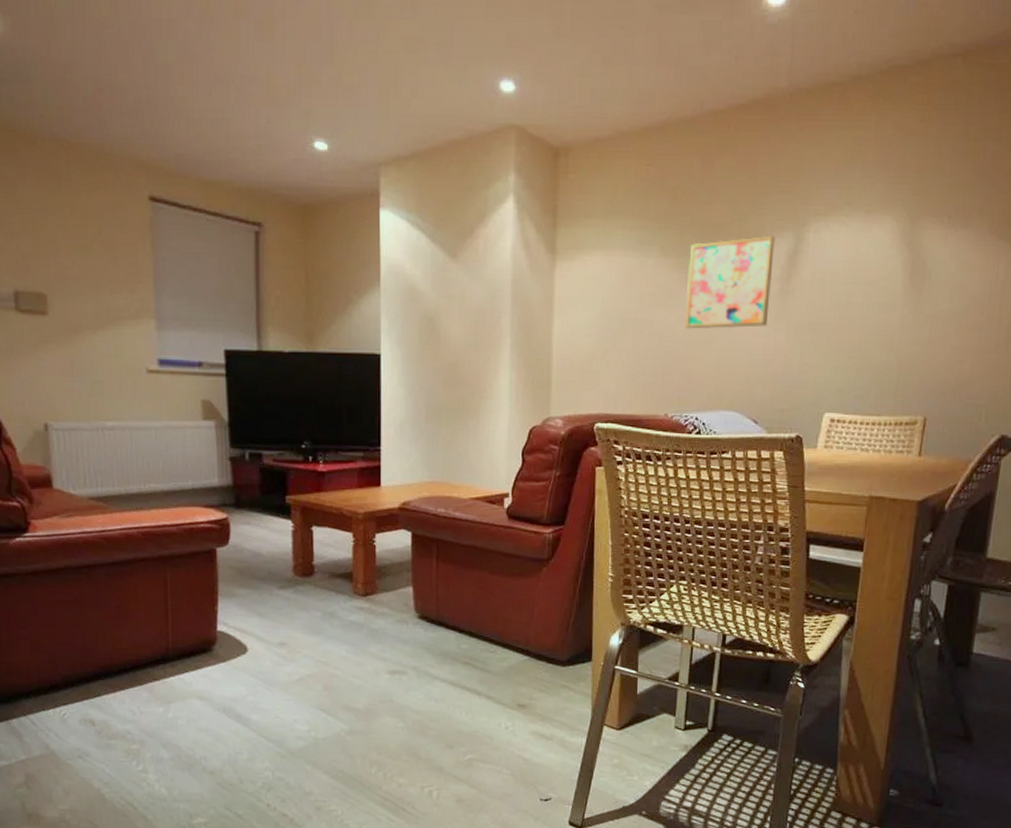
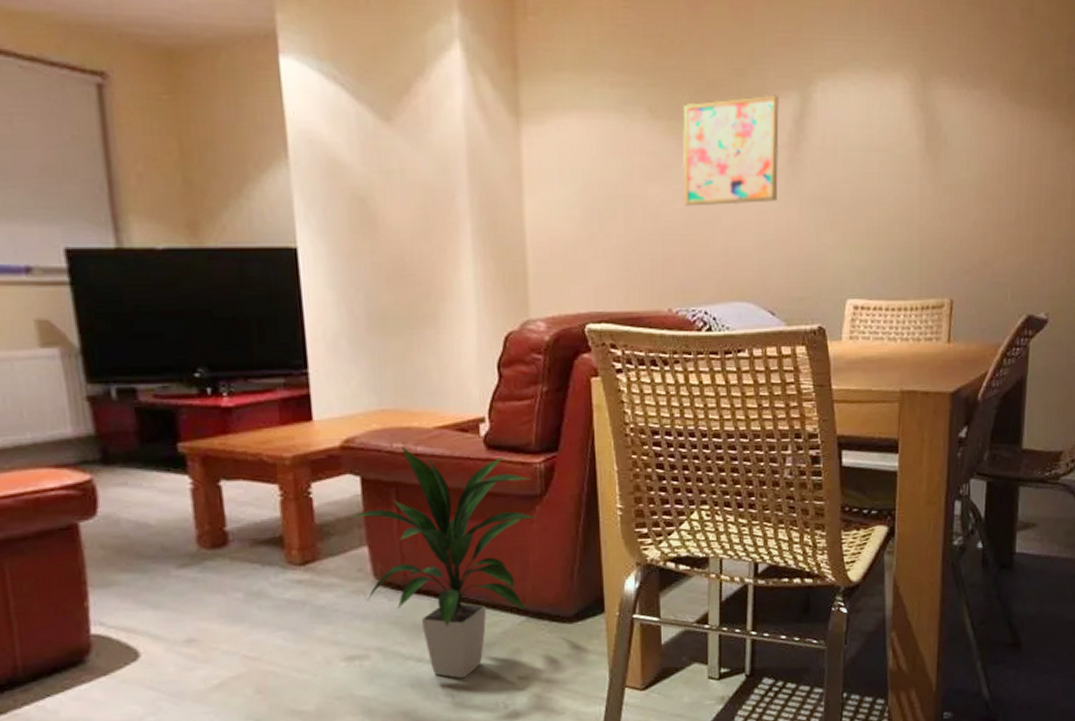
indoor plant: none [400,511,544,700] -> present [347,447,538,679]

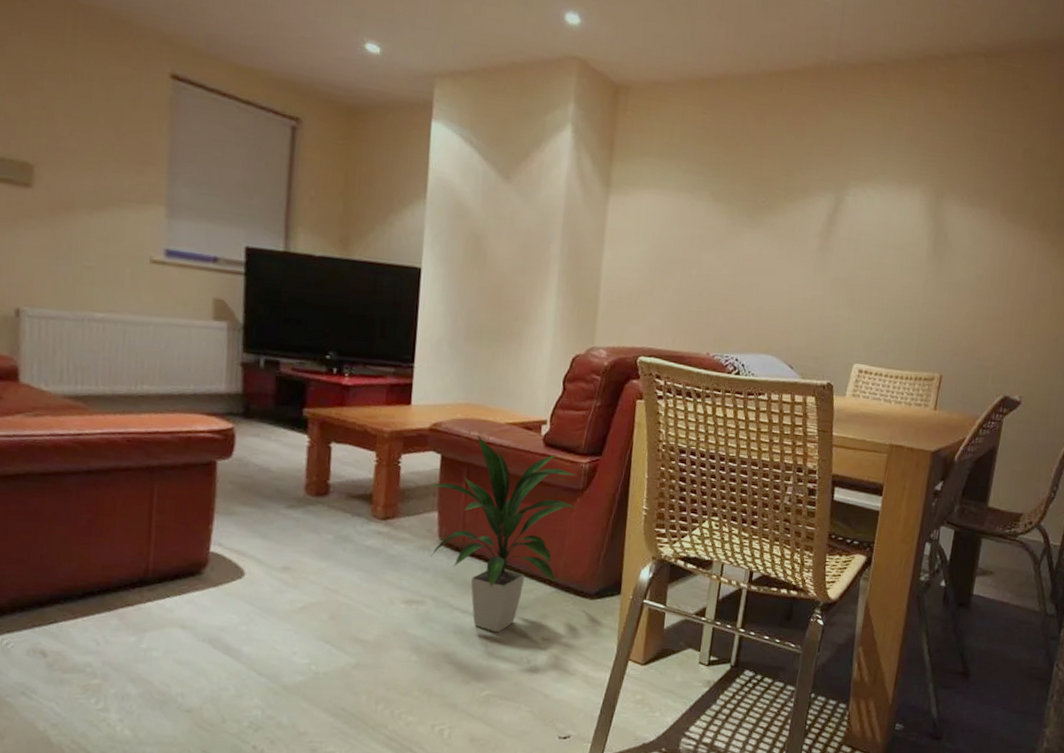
wall art: present [682,94,779,206] -> none [731,192,818,278]

